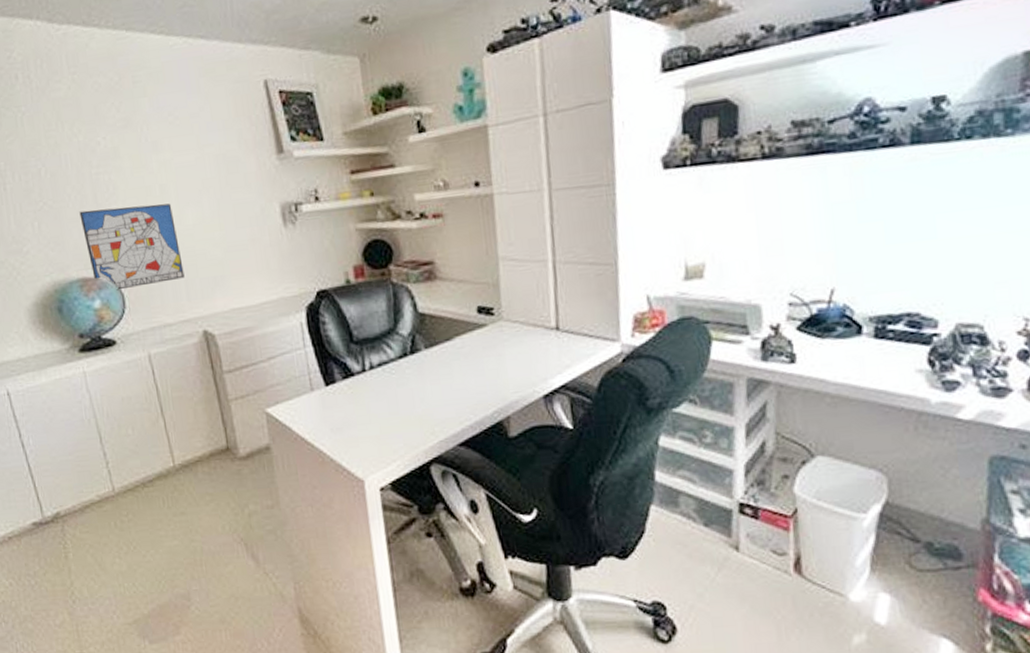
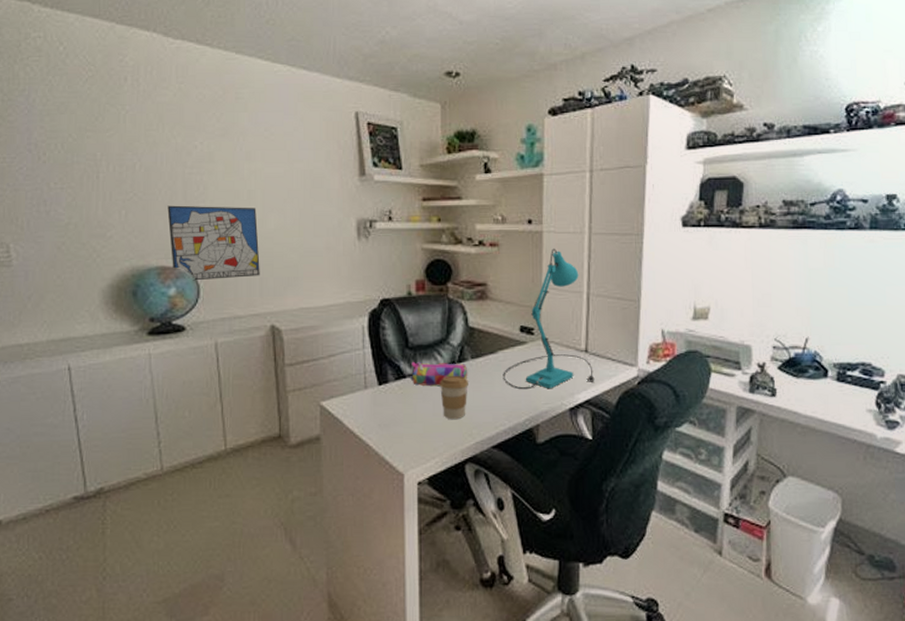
pencil case: none [358,355,423,384] -> present [410,361,468,387]
coffee cup: none [392,368,425,418] -> present [440,375,468,420]
desk lamp: none [462,212,571,378] -> present [503,248,595,389]

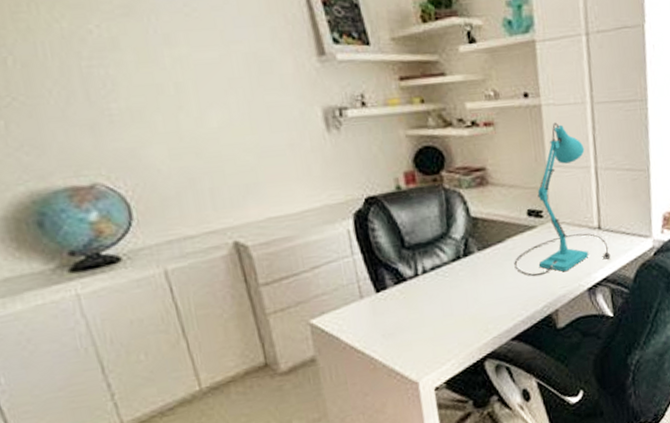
wall art: present [167,205,260,281] -> none [65,104,209,201]
pencil case: present [410,361,468,387] -> none [411,257,476,288]
coffee cup: present [440,375,468,420] -> none [446,270,479,318]

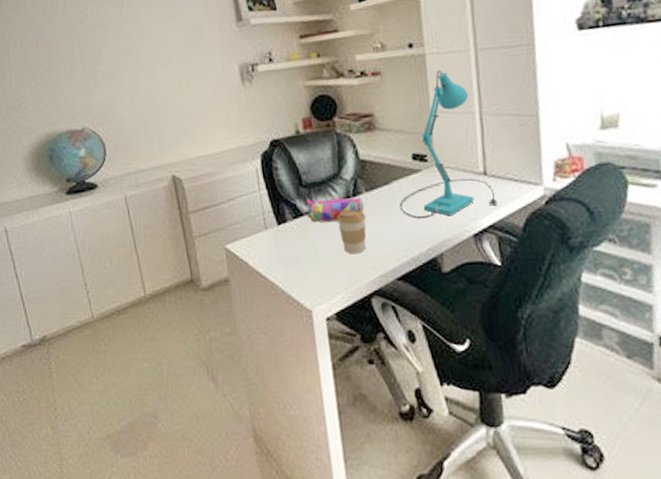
pencil case: none [411,257,476,288] -> present [307,197,364,223]
coffee cup: none [446,270,479,318] -> present [337,209,366,255]

